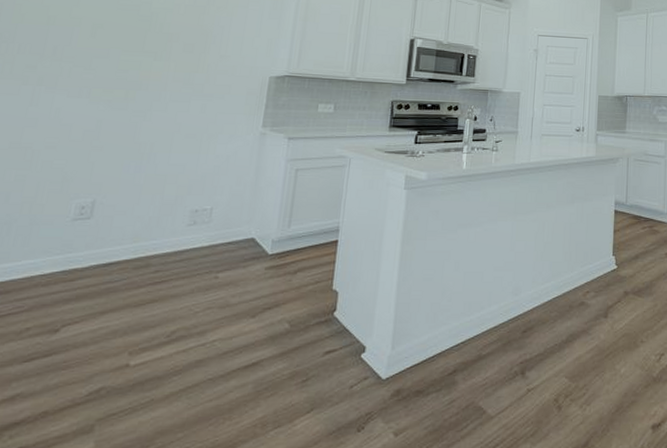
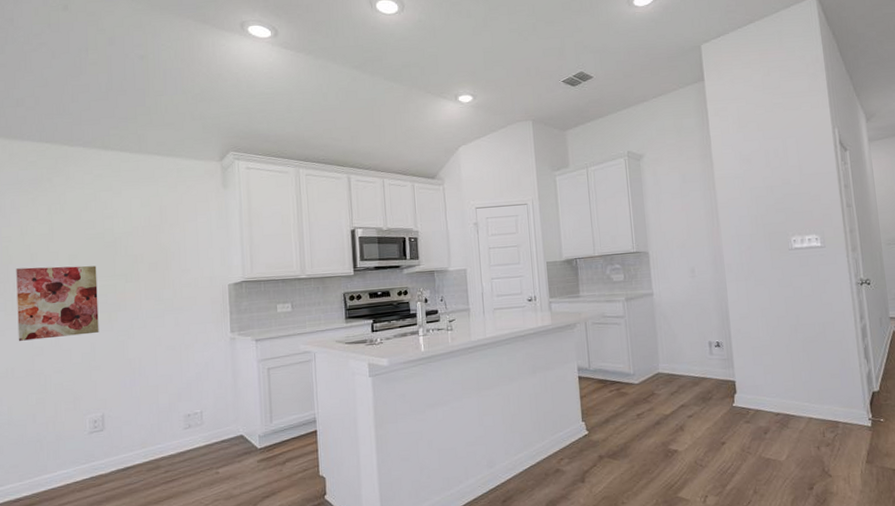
wall art: none [9,29,124,111] -> present [16,265,99,341]

